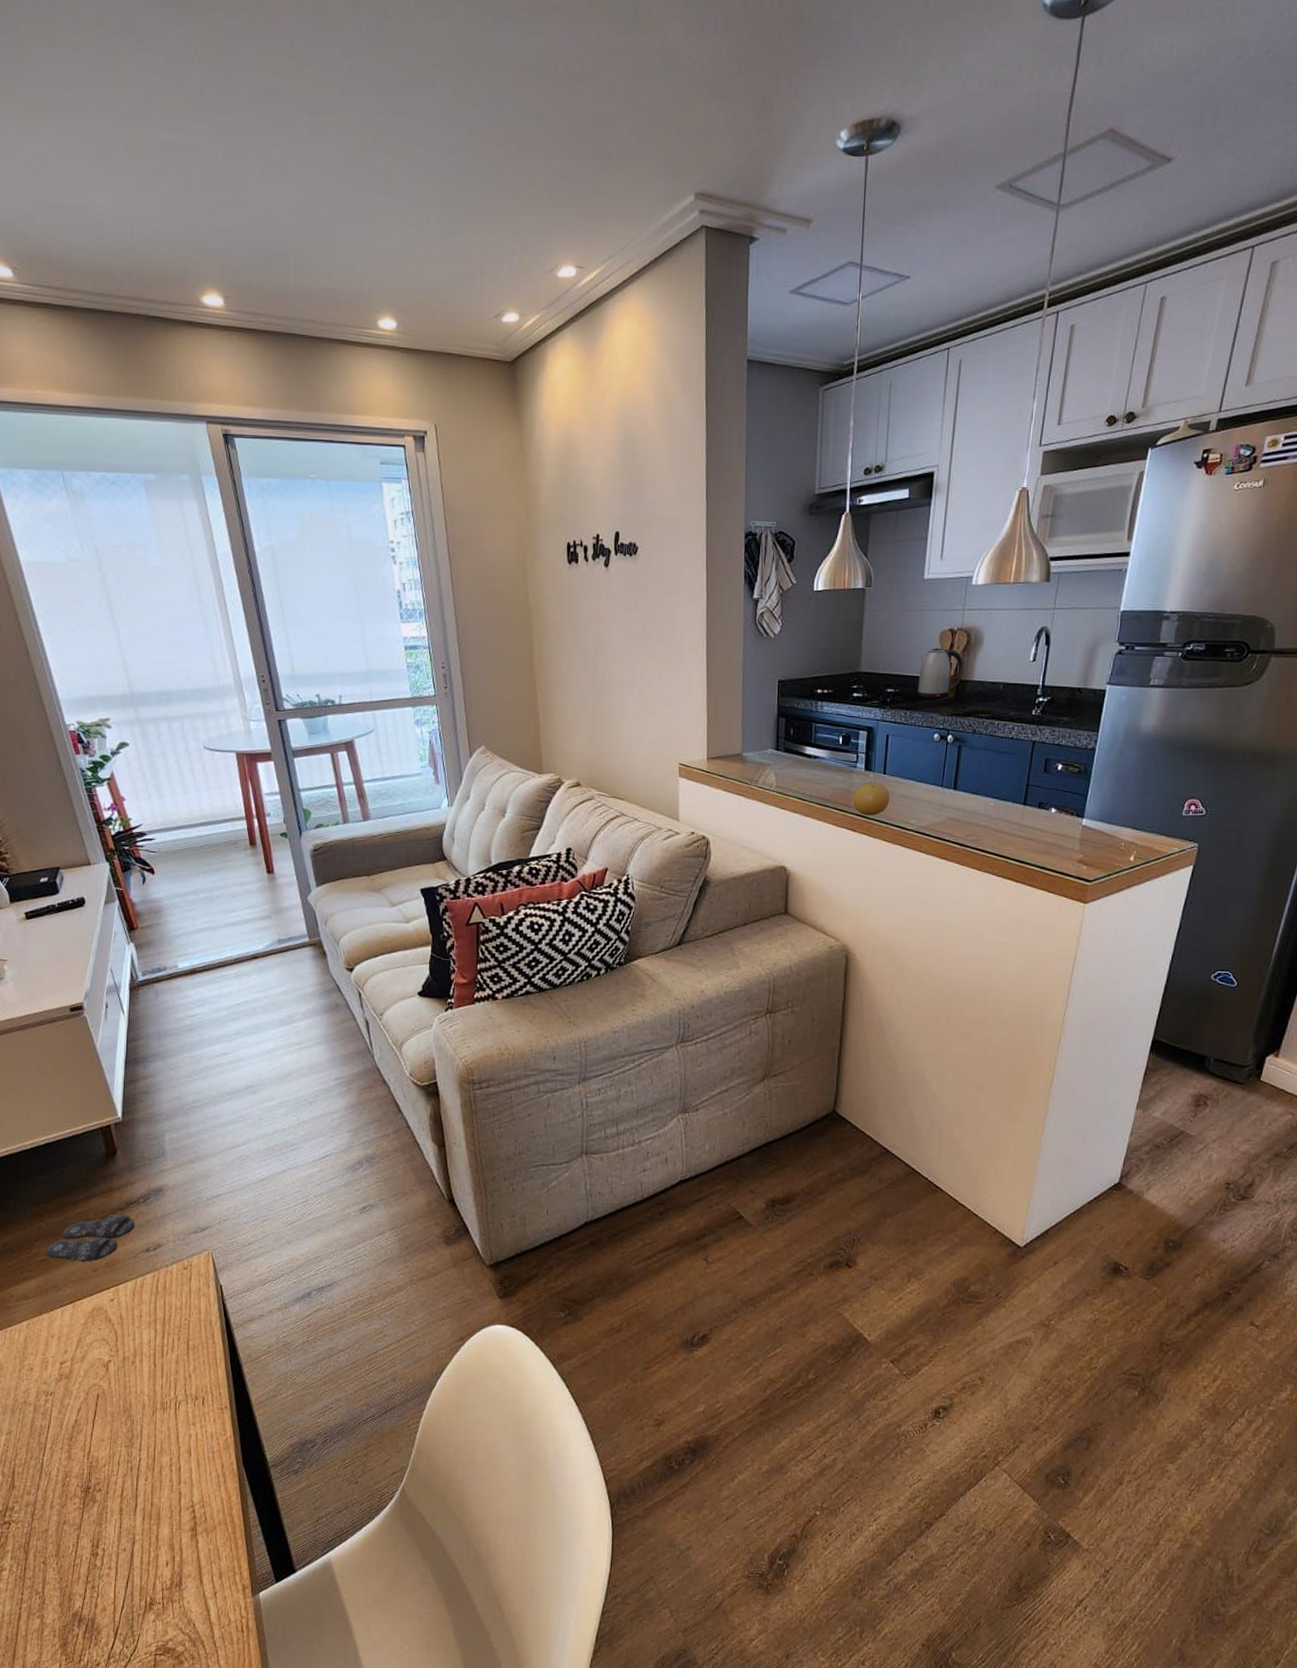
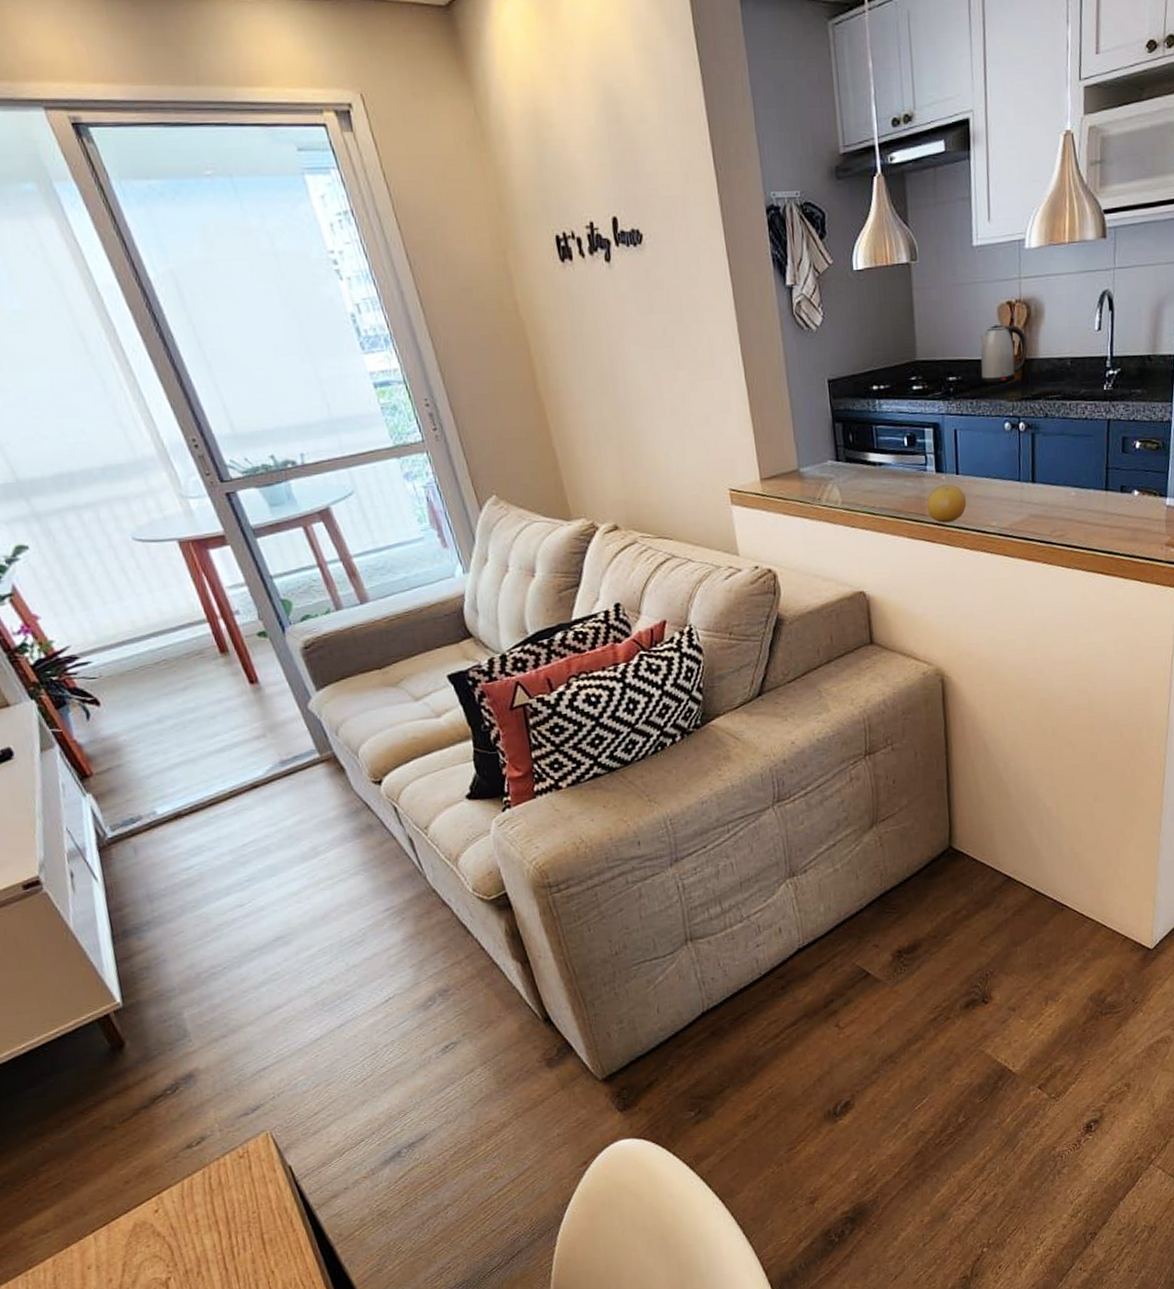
slippers: present [45,1214,135,1262] -> none [56,1112,167,1180]

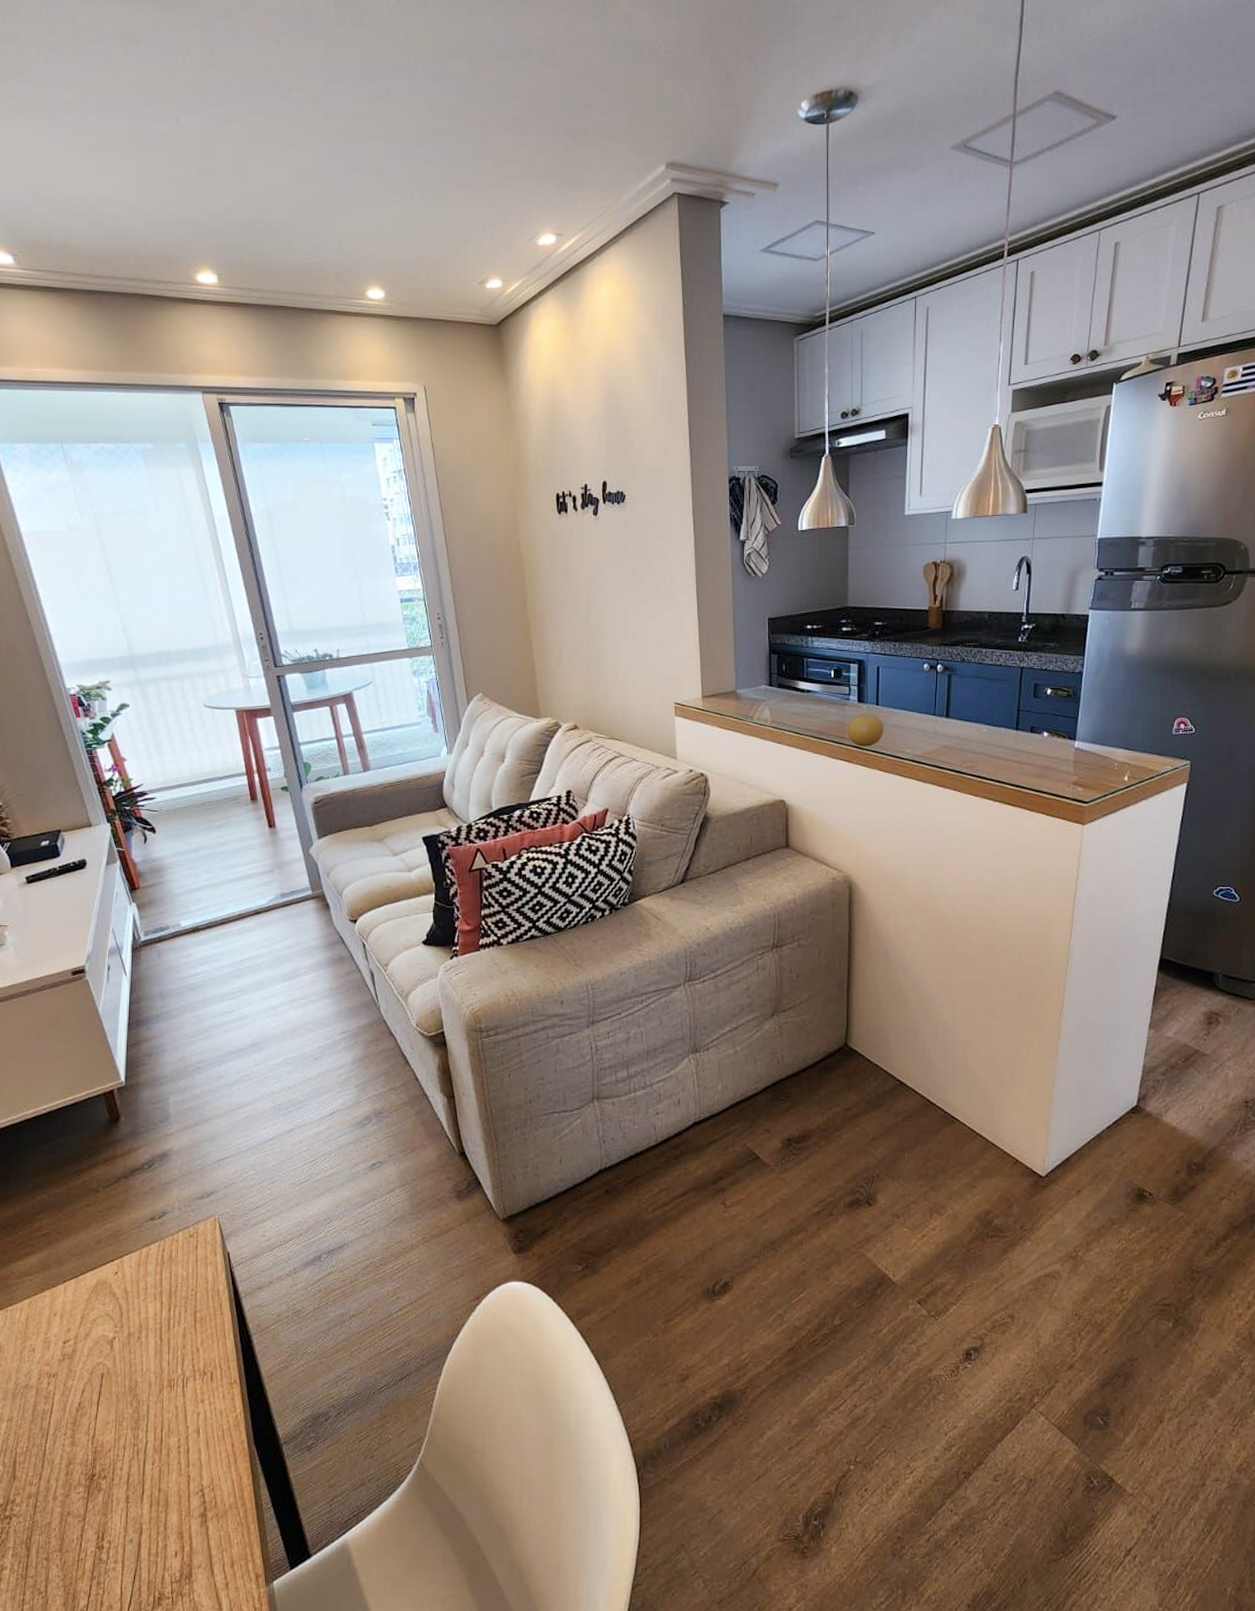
kettle: present [980,324,1027,383] -> none [905,581,948,629]

